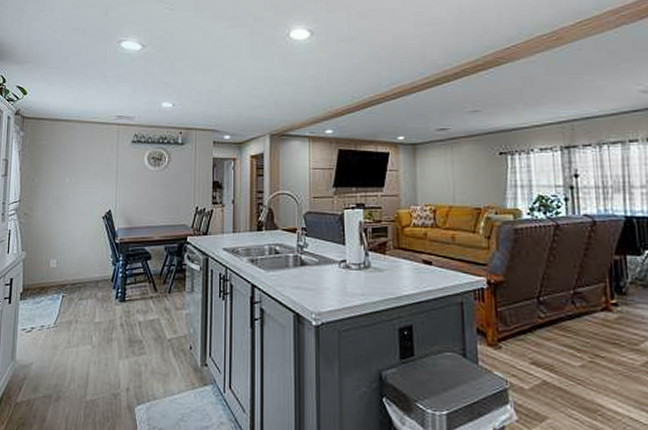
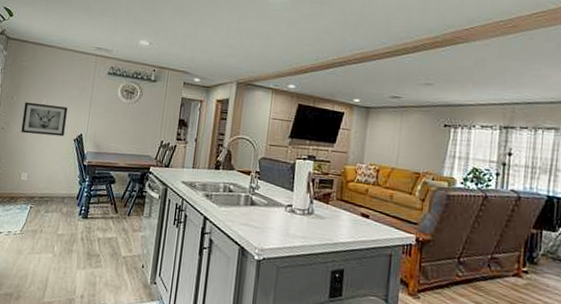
wall art: none [45,182,93,217] -> present [21,101,68,137]

